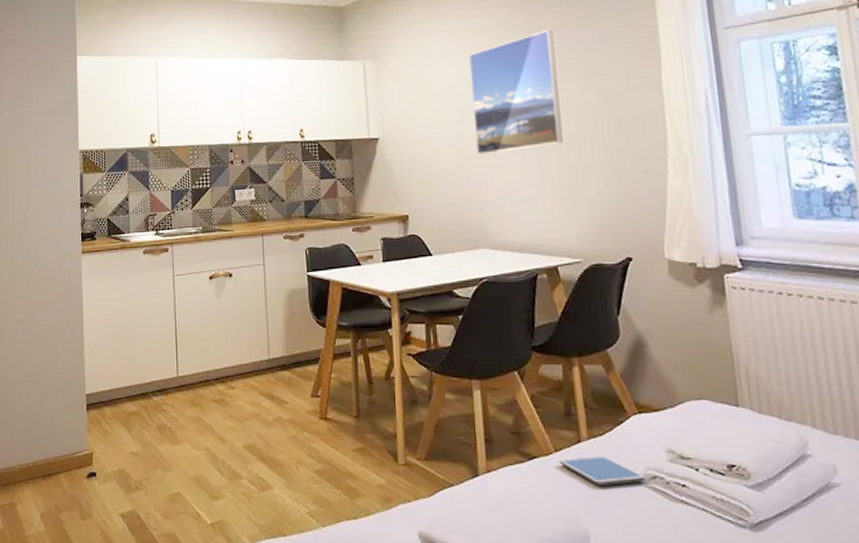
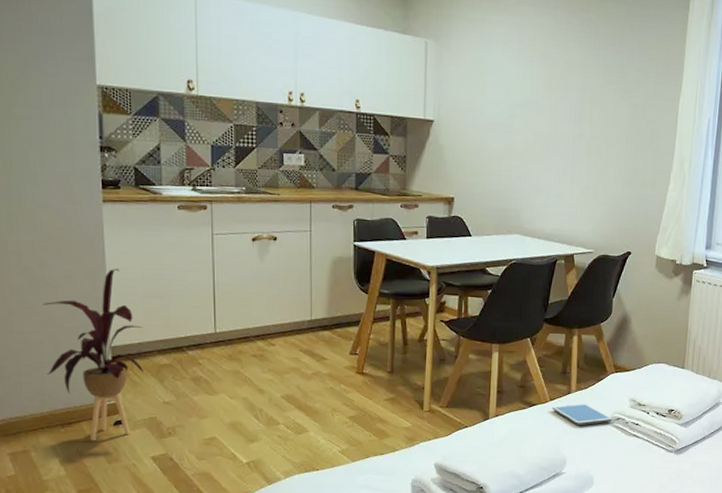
house plant: none [31,316,115,495] -> present [42,269,144,441]
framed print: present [468,29,563,155] -> none [522,40,601,150]

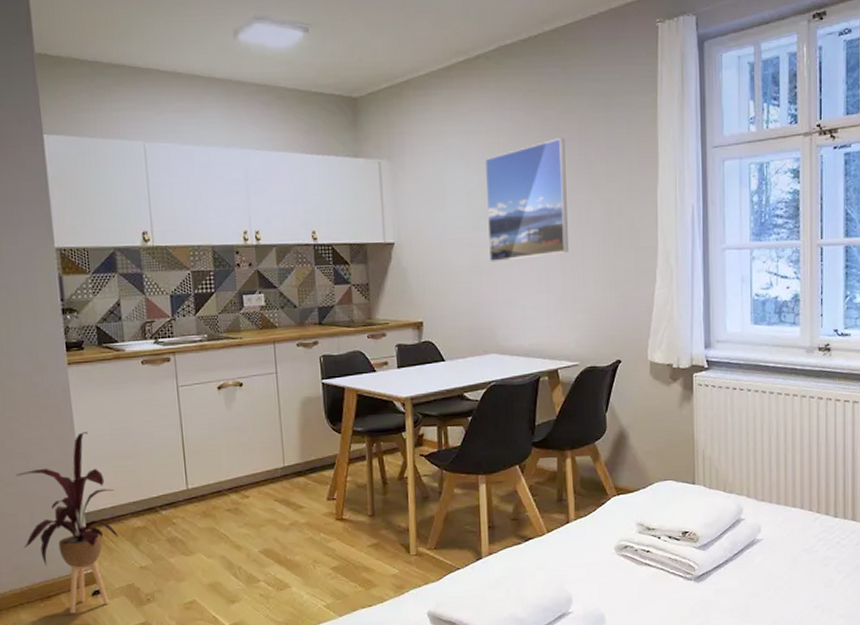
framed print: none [522,40,601,150] -> present [484,137,569,262]
tablet: present [552,403,613,426] -> none [550,532,620,558]

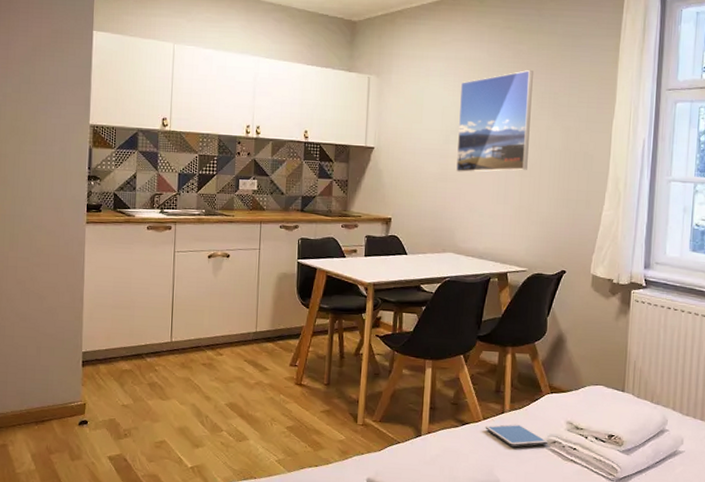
house plant: present [15,432,119,614] -> none [28,282,109,439]
tablet: none [550,532,620,558] -> present [485,424,548,447]

